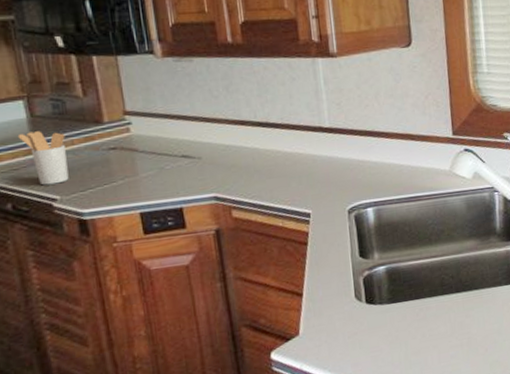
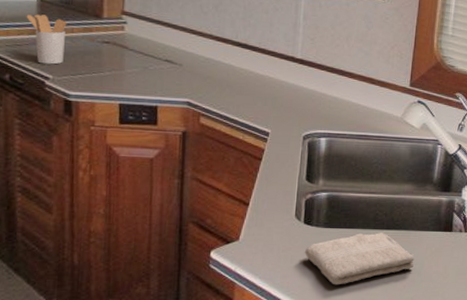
washcloth: none [372,297,492,363] -> present [304,233,414,285]

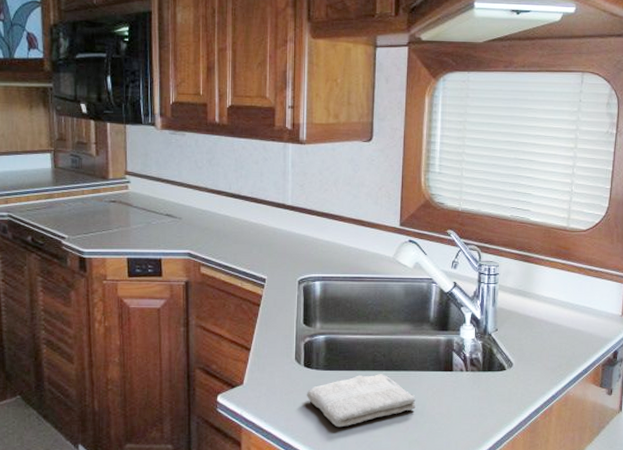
utensil holder: present [26,14,67,65] -> none [43,180,78,225]

